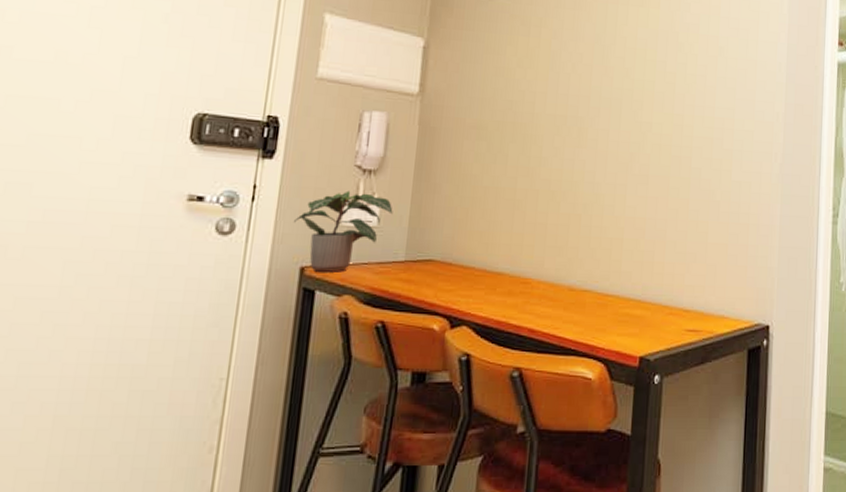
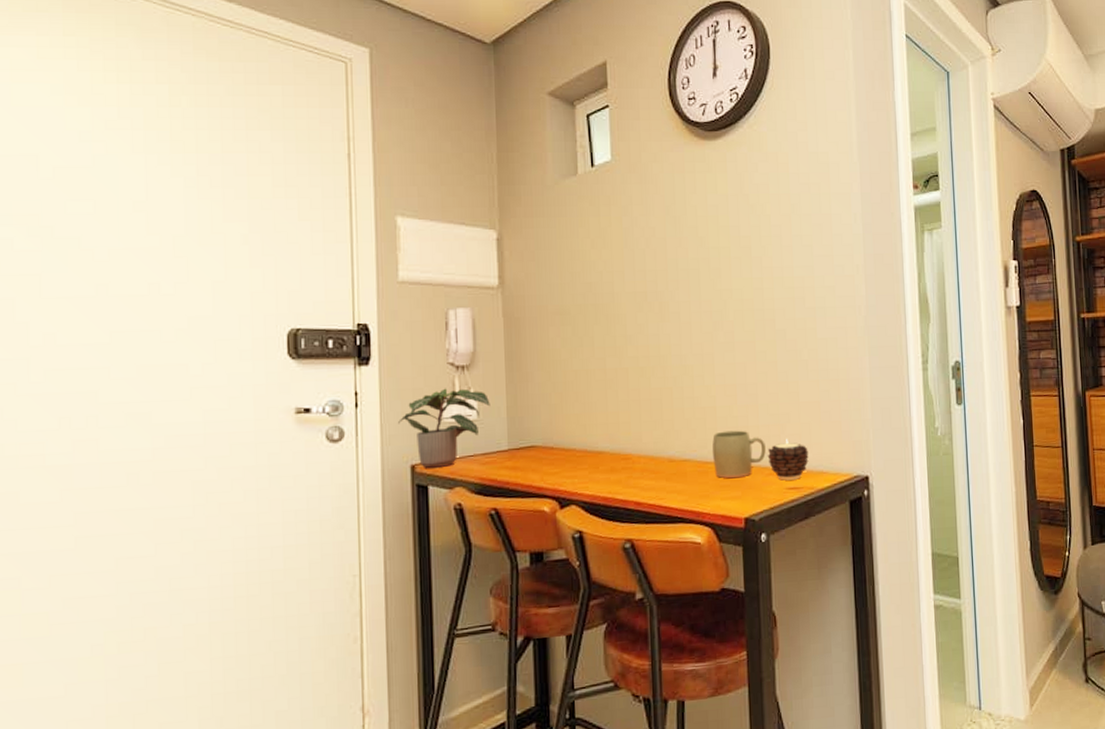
mug: none [614,264,669,315] -> present [712,430,766,479]
candle: none [669,278,712,322] -> present [767,438,809,481]

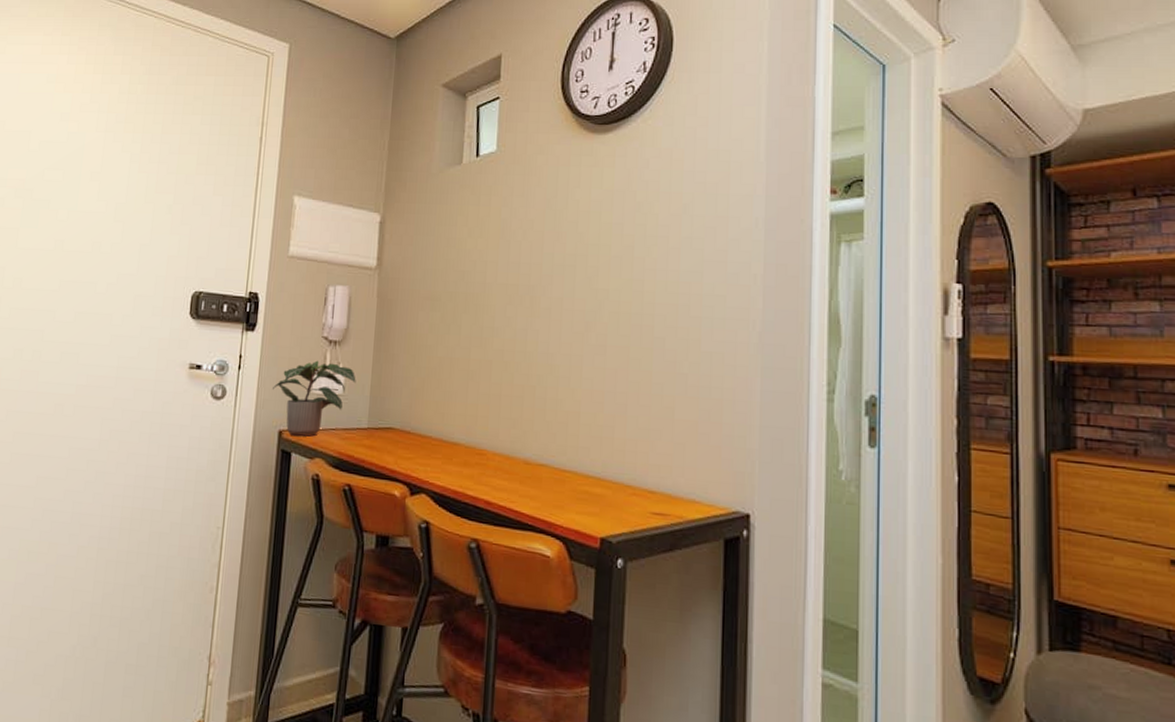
mug: present [712,430,766,479] -> none [571,439,631,493]
candle: present [767,438,809,481] -> none [632,457,680,505]

